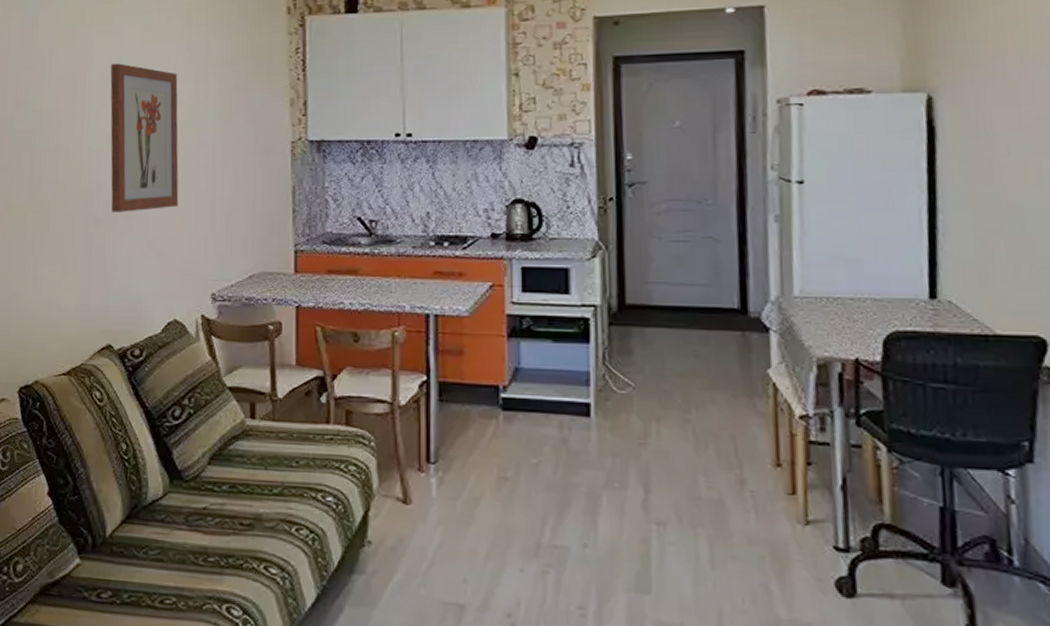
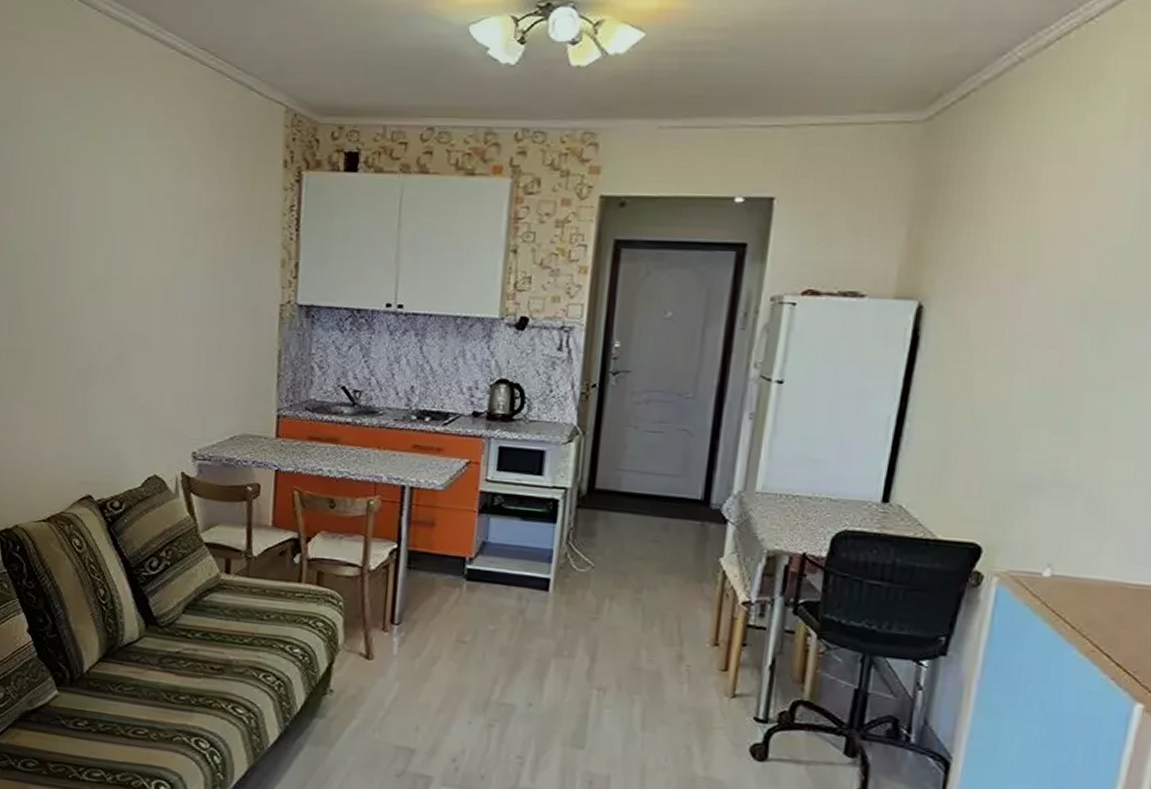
wall art: present [110,63,179,212] -> none [93,207,166,365]

